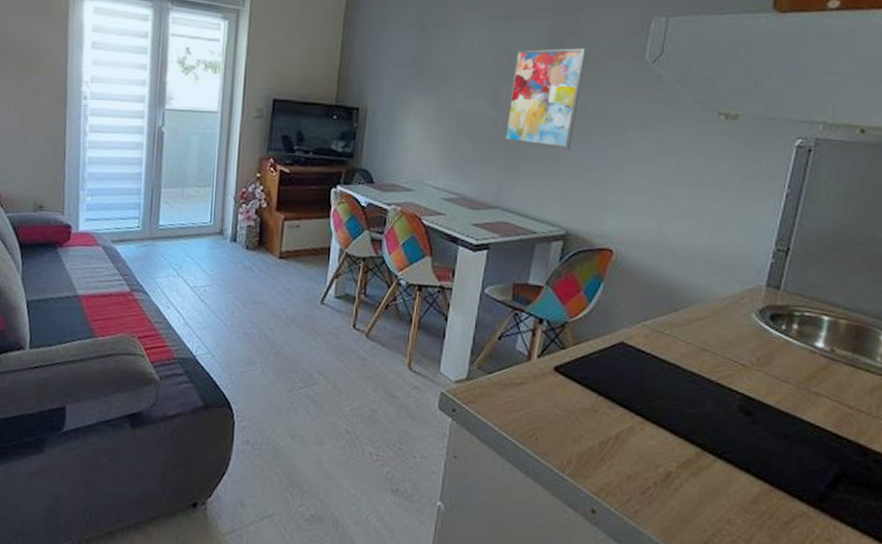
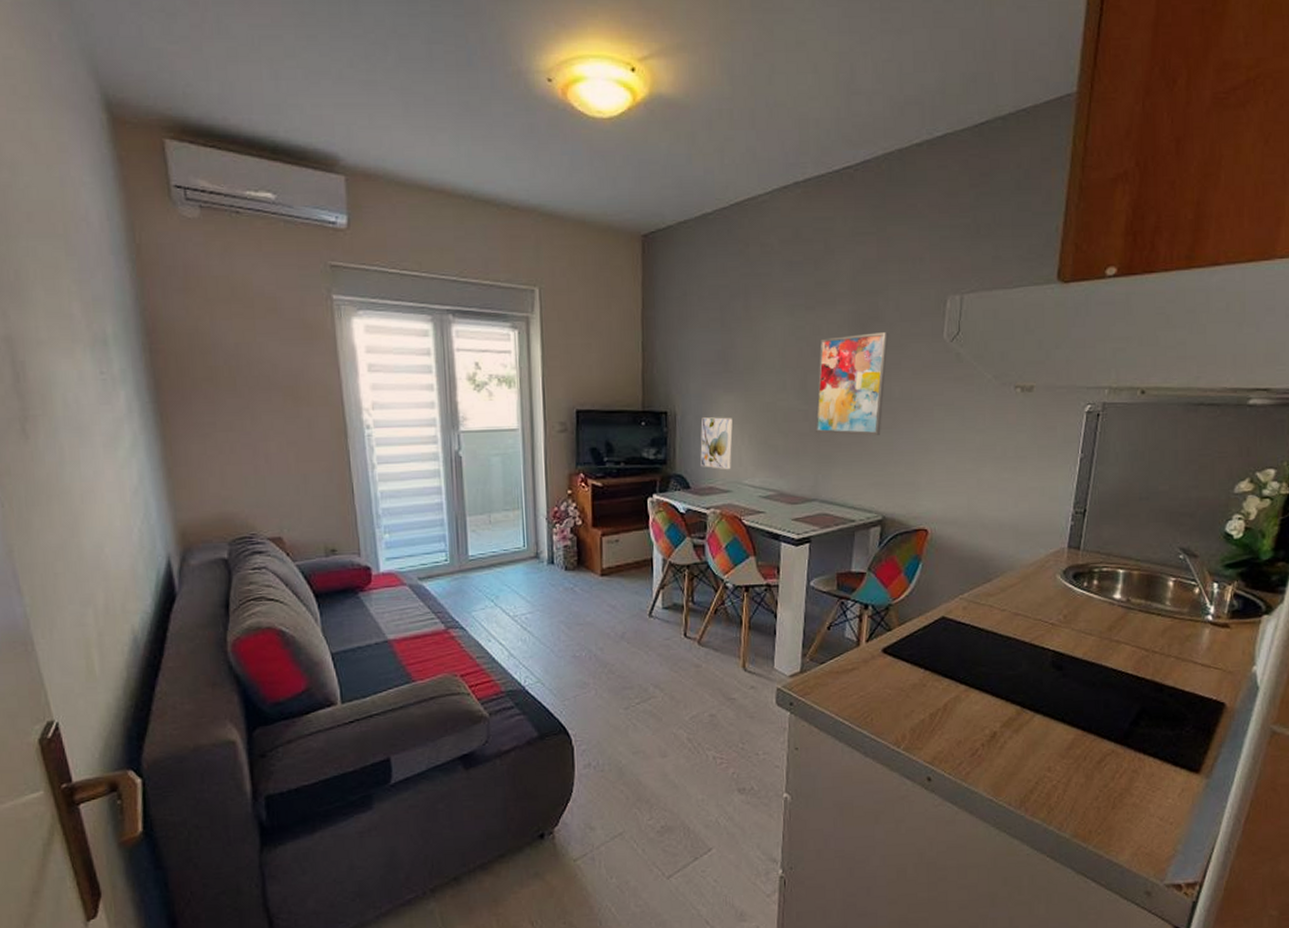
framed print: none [386,116,422,170] -> present [700,417,733,470]

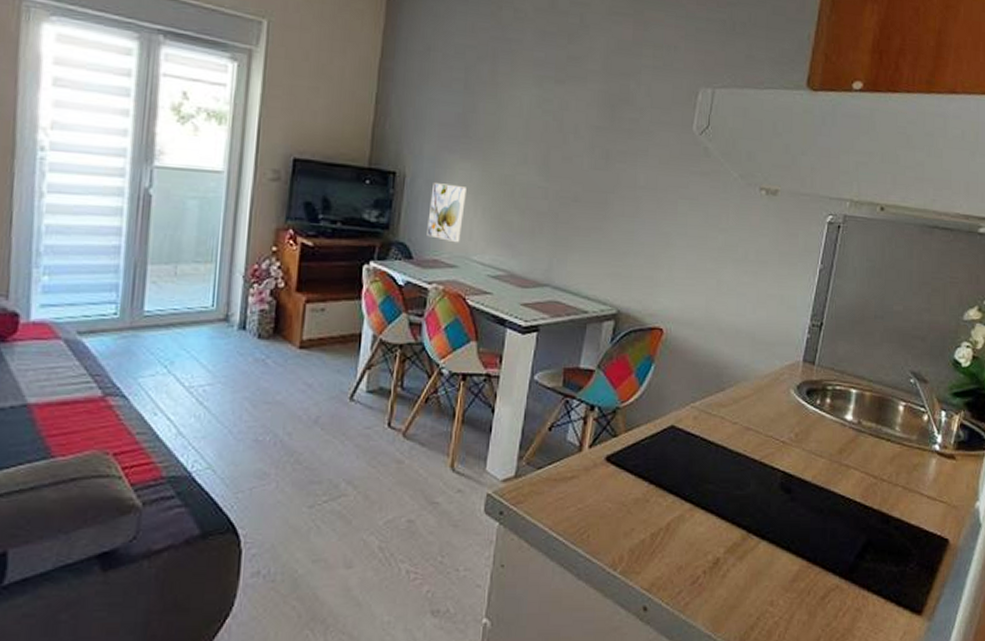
wall art: present [815,332,889,436] -> none [553,114,638,223]

